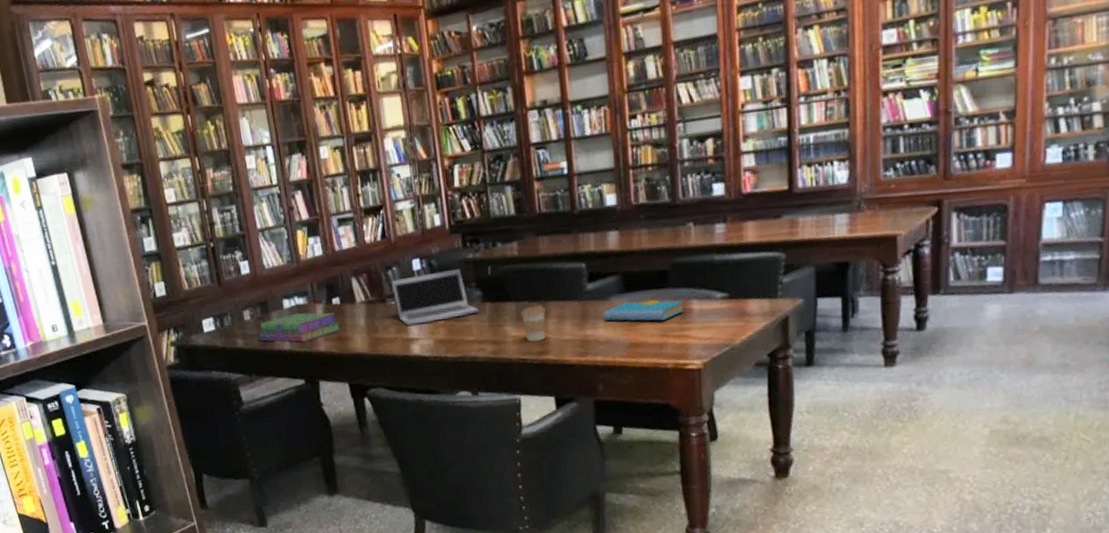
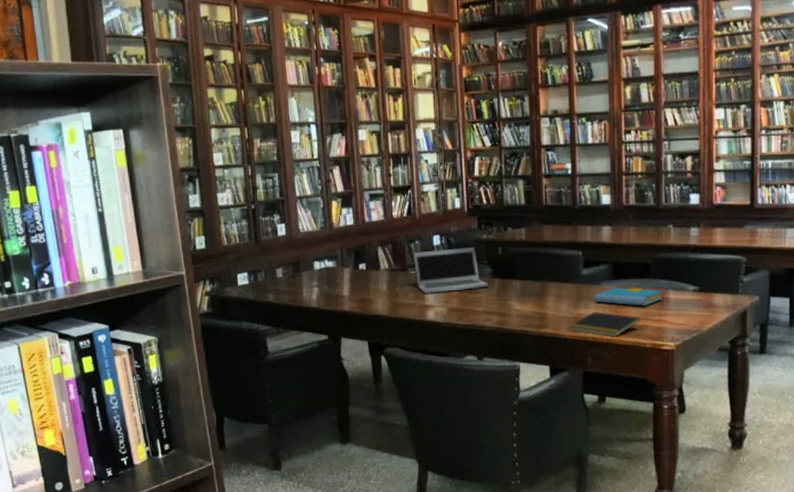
stack of books: present [259,312,341,343] -> none [289,274,365,301]
coffee cup: present [521,305,547,342] -> none [525,284,546,316]
notepad: none [575,330,659,359] -> present [569,312,640,337]

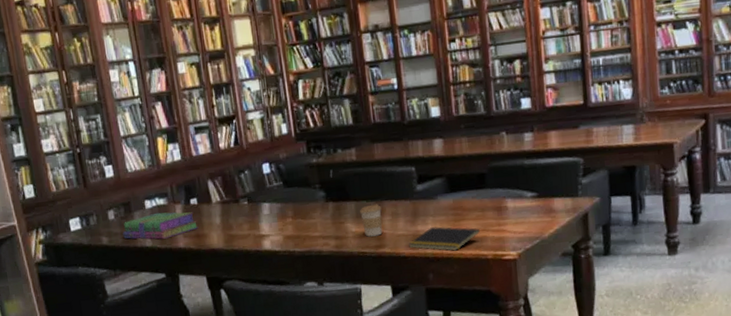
stack of books: none [289,274,365,301] -> present [123,212,199,240]
laptop: present [413,246,490,295] -> none [243,171,324,224]
coffee cup: none [525,284,546,316] -> present [360,204,383,237]
book: present [594,287,662,306] -> none [431,199,500,218]

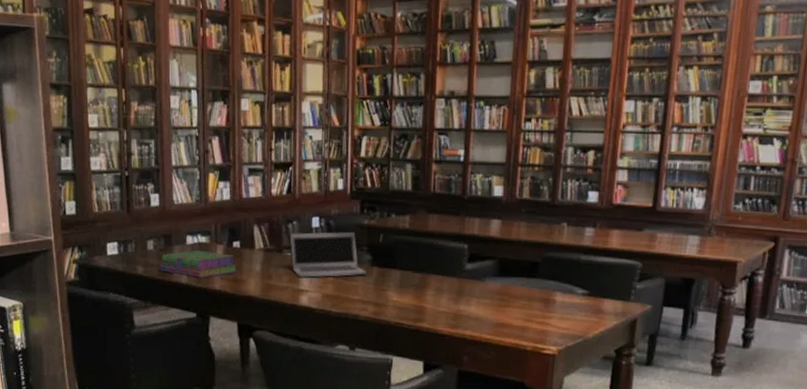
laptop: none [243,171,324,224] -> present [290,231,368,278]
coffee cup: present [360,204,383,237] -> none [404,276,427,309]
notepad: present [408,226,480,251] -> none [447,309,523,337]

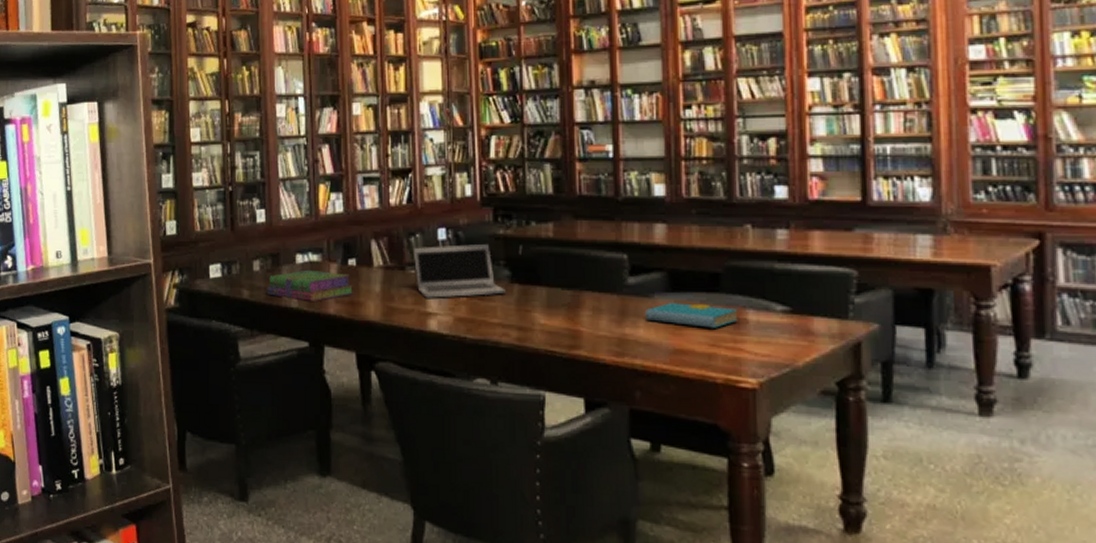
book: none [476,285,549,307] -> present [644,303,738,328]

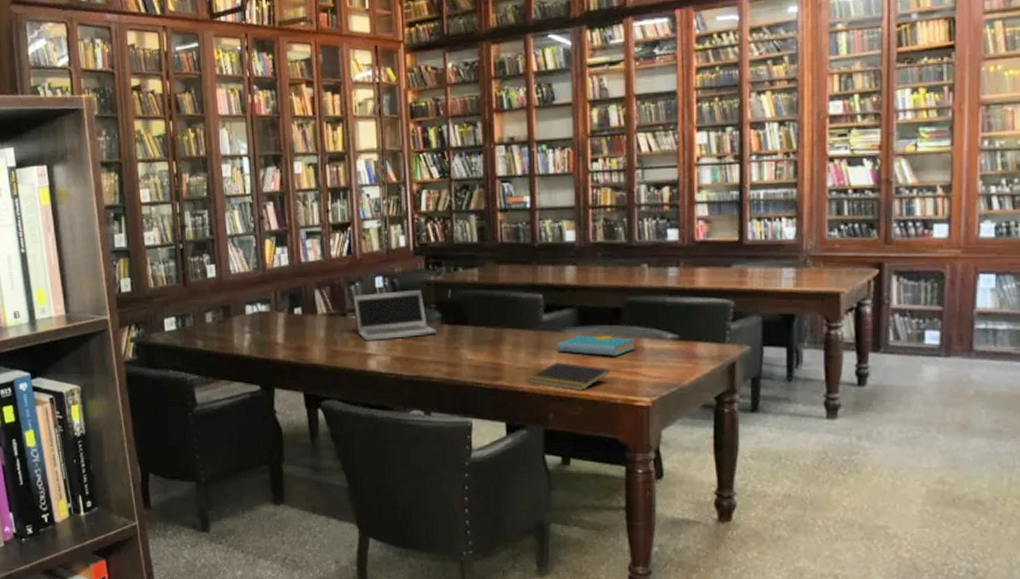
stack of books: present [267,269,354,301] -> none [219,319,301,348]
notepad: none [610,332,708,367] -> present [528,362,610,391]

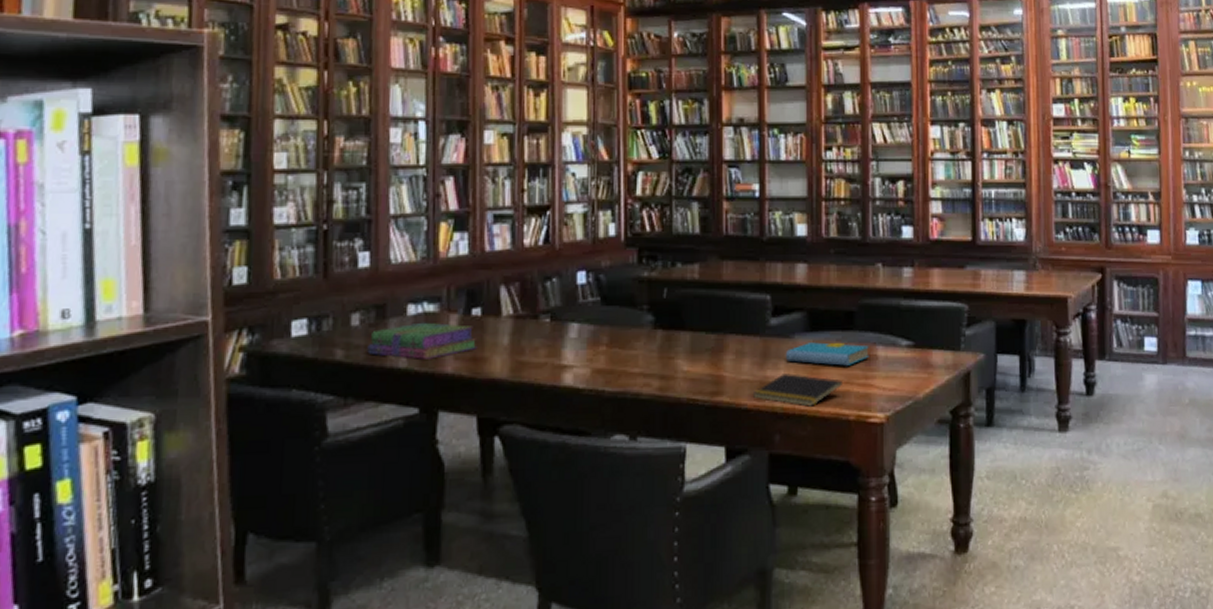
stack of books: none [219,319,301,348] -> present [367,322,478,360]
laptop: present [353,289,438,342] -> none [548,287,650,351]

